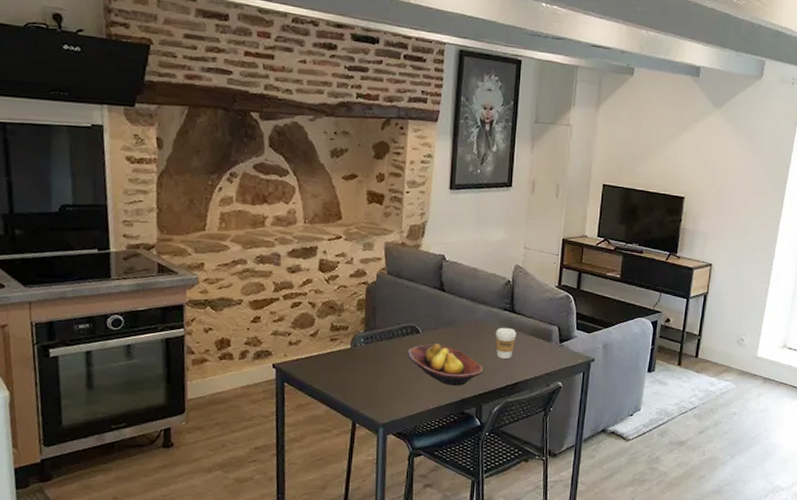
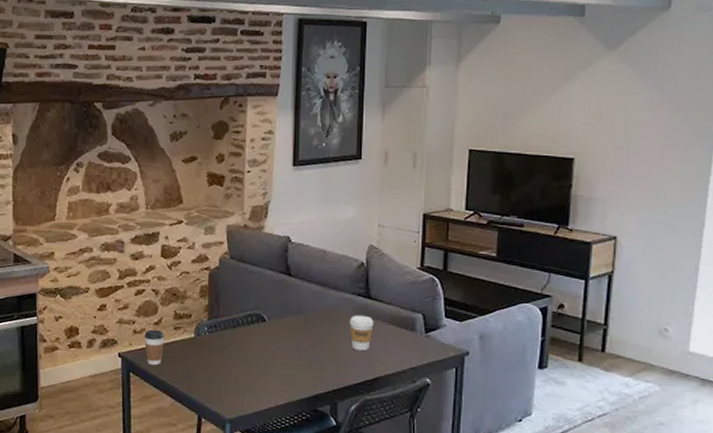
coffee cup: none [299,341,321,376] -> present [144,329,165,366]
fruit bowl: present [407,343,483,386] -> none [253,333,337,380]

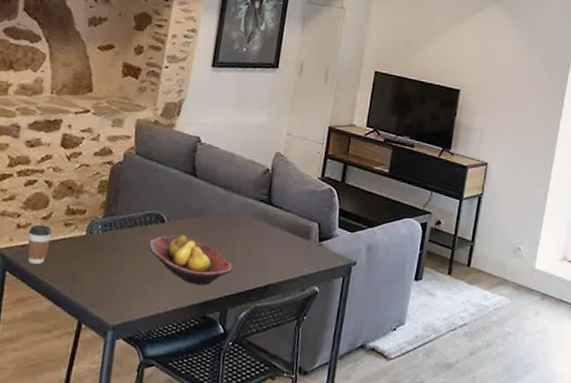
fruit bowl: none [253,333,337,380] -> present [148,235,232,285]
coffee cup: present [349,315,374,350] -> none [248,220,272,257]

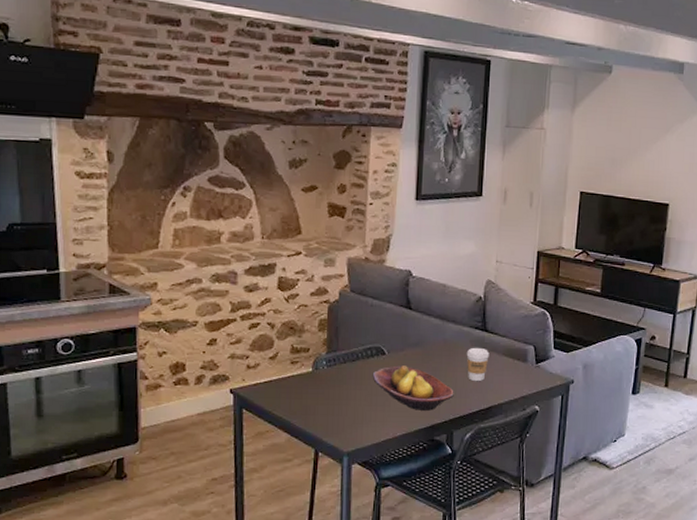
coffee cup: present [27,224,53,265] -> none [258,364,281,402]
coffee cup: none [248,220,272,257] -> present [466,347,489,381]

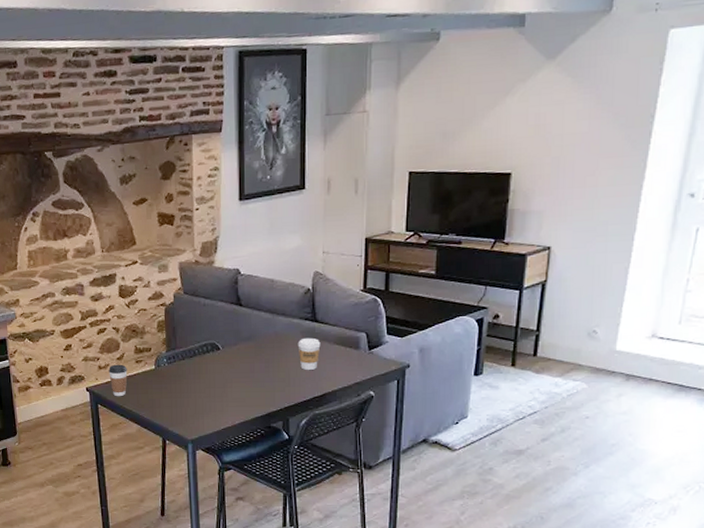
coffee cup: none [258,364,281,402] -> present [108,364,128,397]
fruit bowl: present [372,365,454,411] -> none [209,359,288,400]

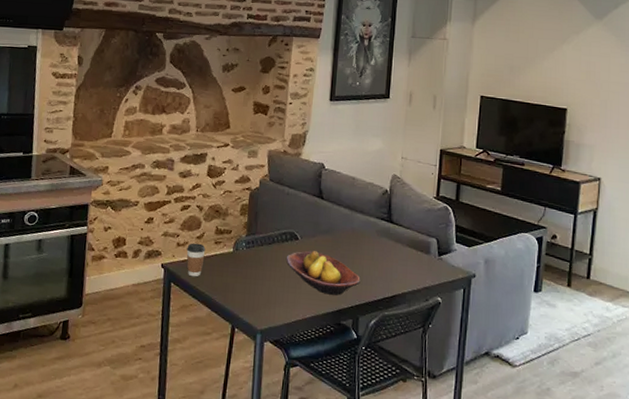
fruit bowl: none [209,359,288,400] -> present [286,250,361,296]
coffee cup: present [297,337,321,370] -> none [372,237,394,270]

